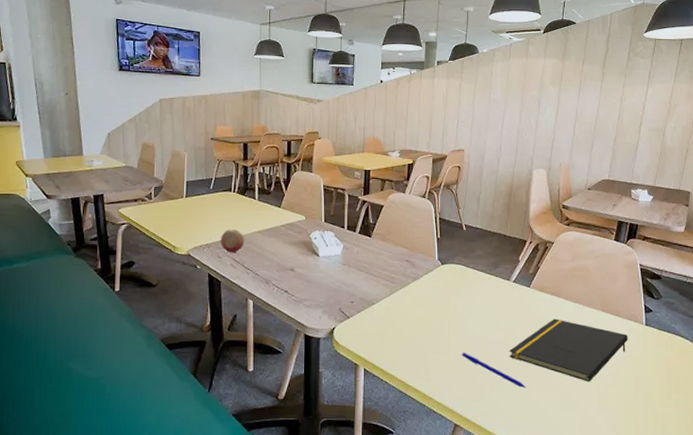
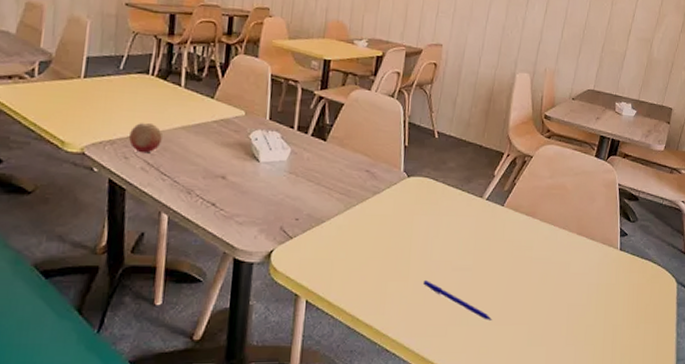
notepad: present [509,318,628,383] -> none [476,242,602,313]

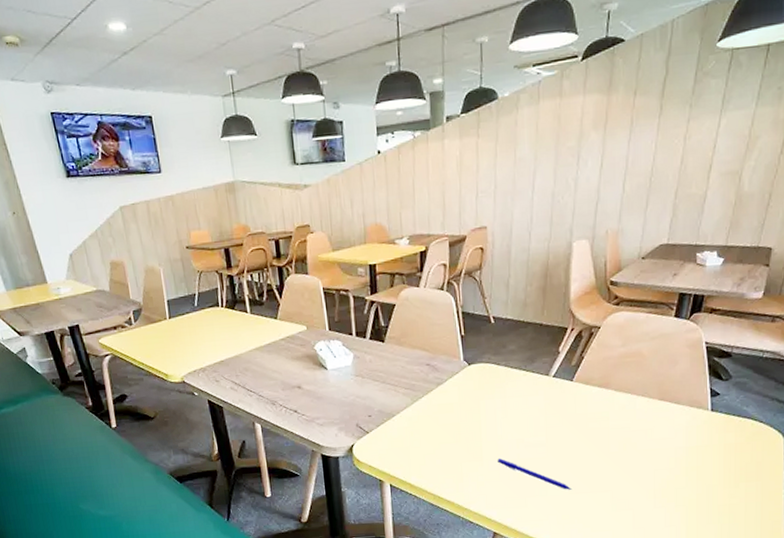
fruit: present [129,123,163,154] -> none [215,349,242,376]

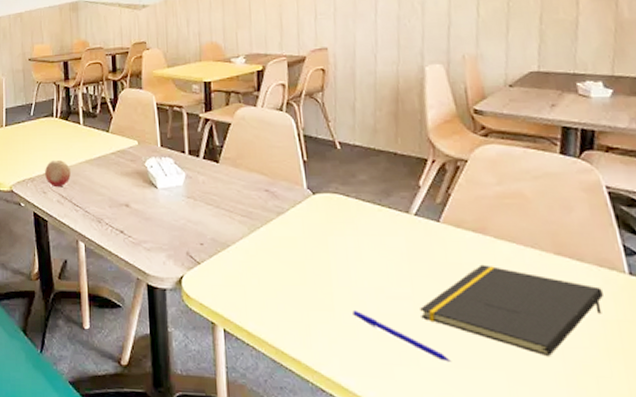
fruit: none [215,349,242,376] -> present [45,160,71,188]
notepad: none [551,413,690,479] -> present [420,264,603,357]

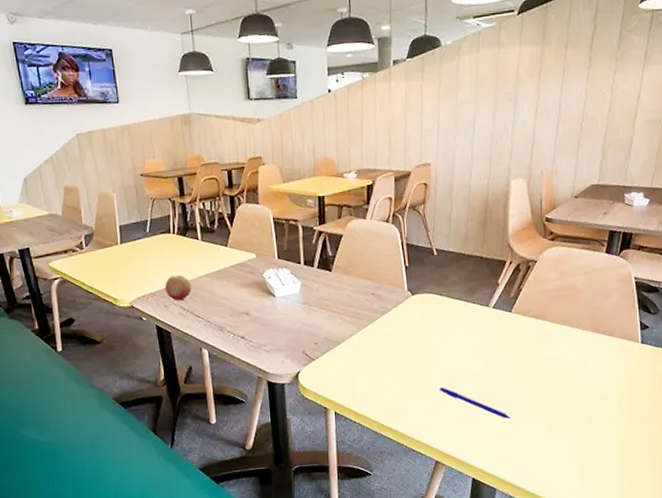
notepad: present [420,264,603,357] -> none [491,343,622,408]

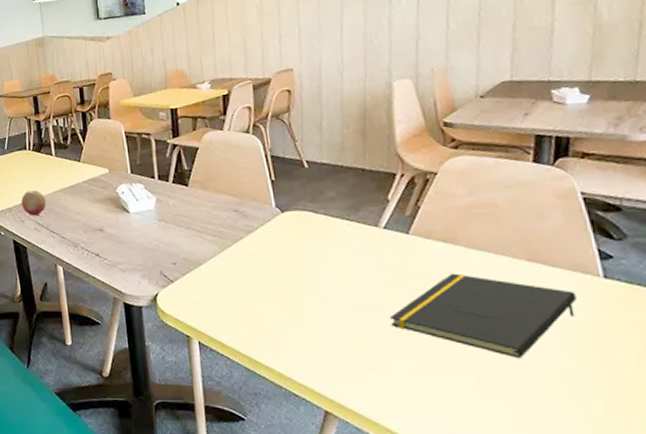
pen: present [440,386,512,419] -> none [323,319,423,366]
notepad: none [491,343,622,408] -> present [390,273,577,359]

